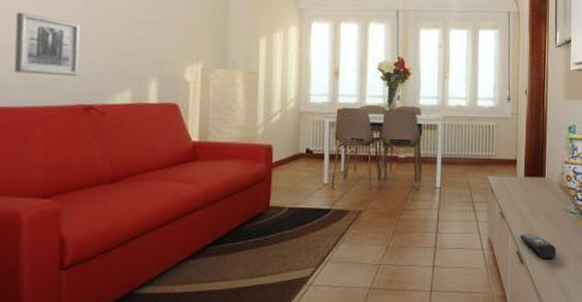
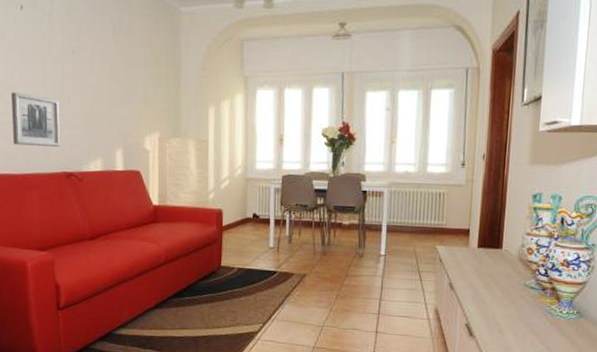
remote control: present [520,234,556,258] -> none [470,307,511,334]

